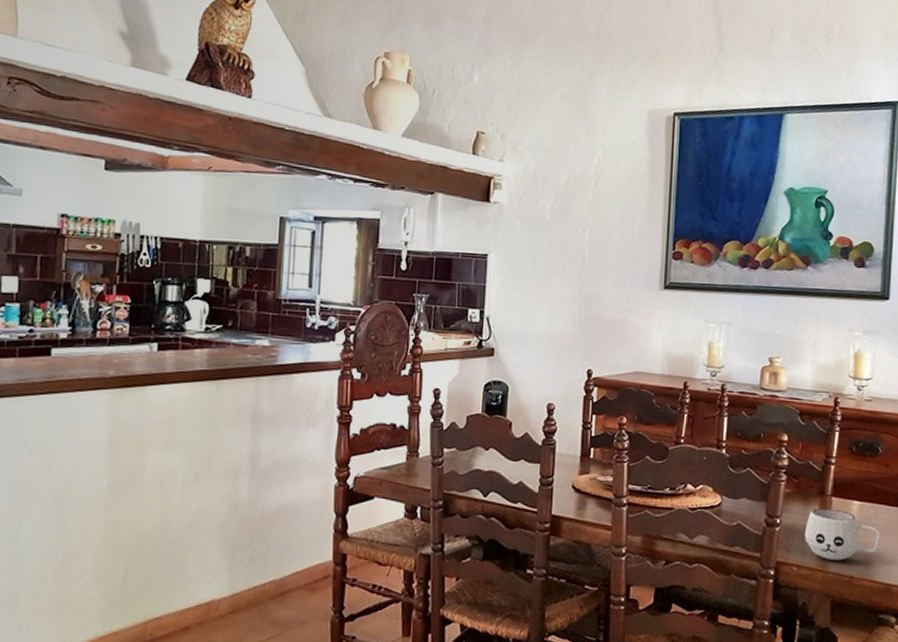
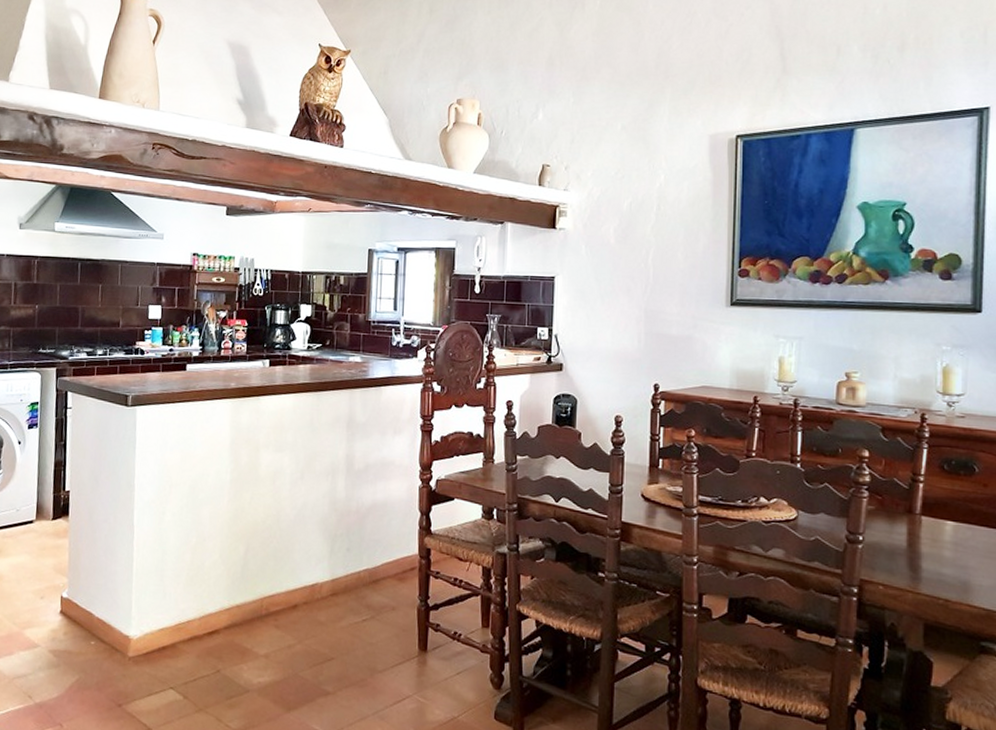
mug: present [804,508,881,560] -> none [890,527,981,582]

